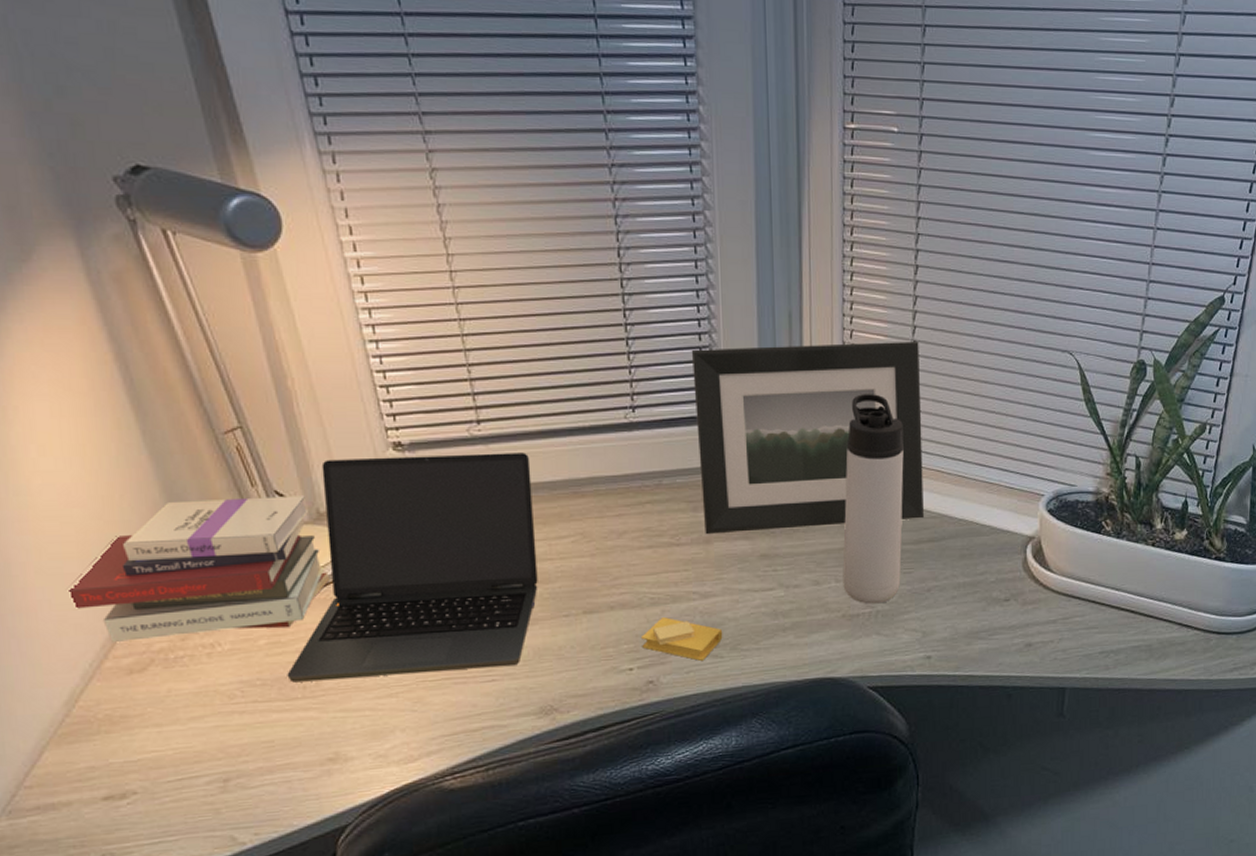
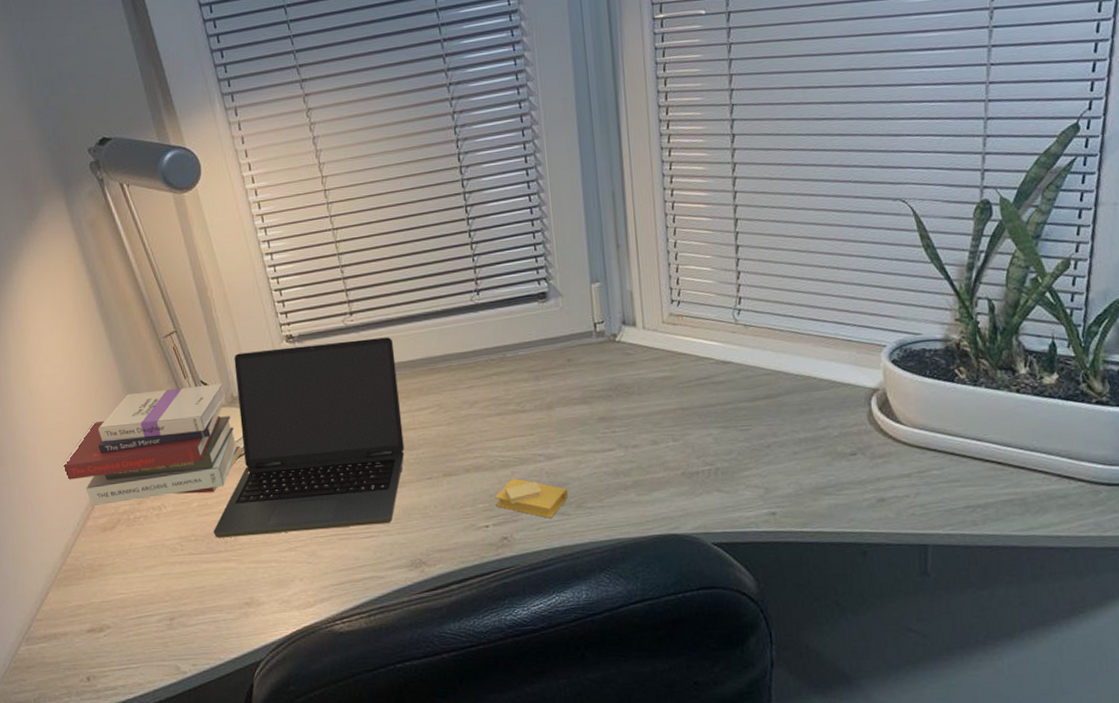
picture frame: present [691,341,924,535] -> none [525,205,758,401]
thermos bottle: present [842,394,904,604] -> none [675,259,739,462]

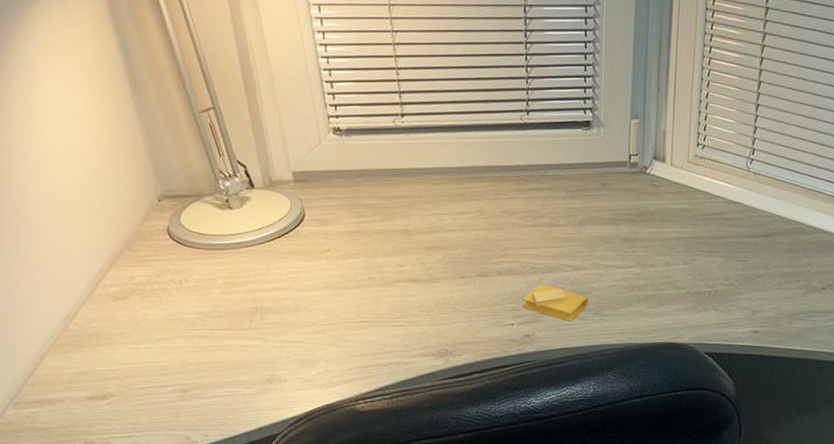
books: present [64,384,242,507] -> none [72,164,276,275]
laptop: present [213,337,405,538] -> none [238,138,443,316]

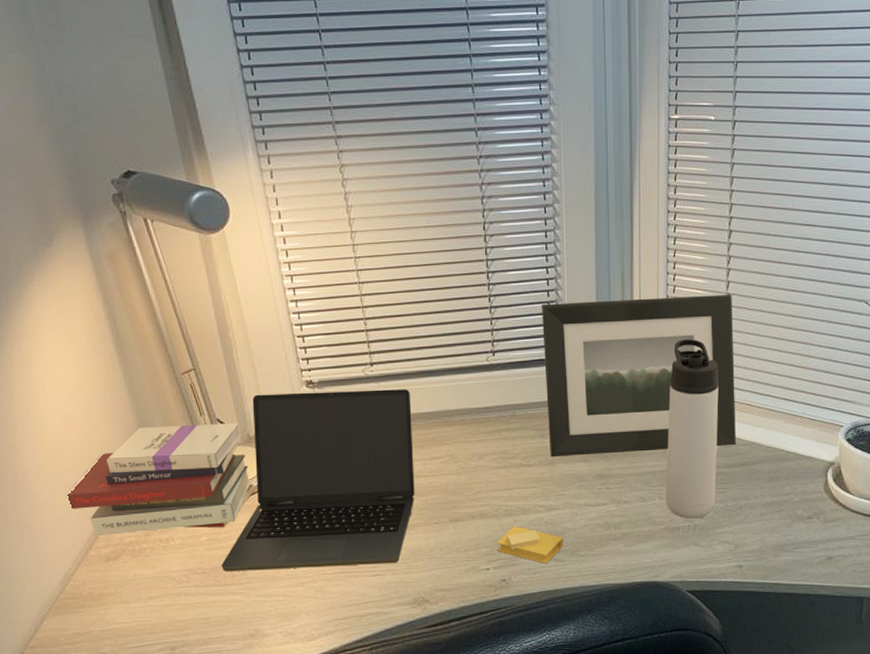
books: none [72,164,276,275] -> present [67,423,255,537]
laptop: none [238,138,443,316] -> present [221,389,415,572]
picture frame: none [577,66,765,219] -> present [541,294,736,458]
thermos bottle: none [689,111,747,285] -> present [665,339,719,519]

